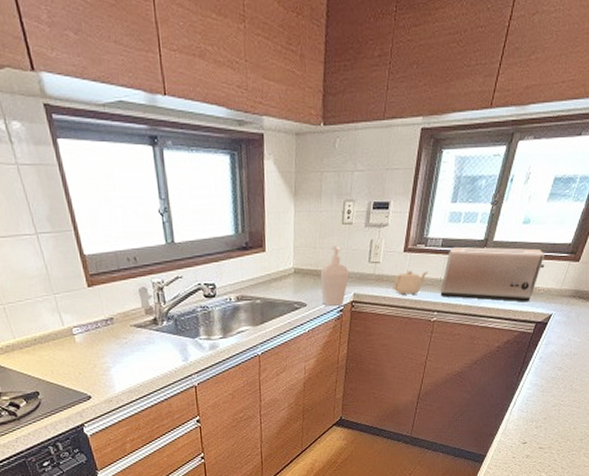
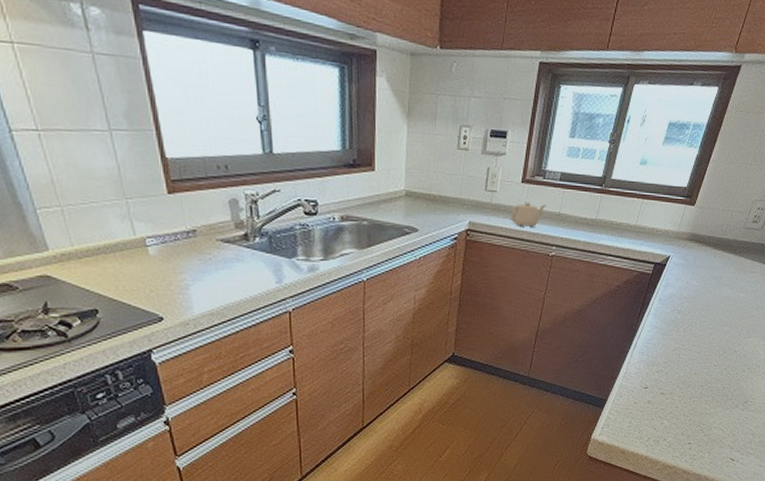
soap bottle: present [320,245,349,306] -> none [433,170,465,233]
toaster: present [440,246,545,302] -> none [559,181,662,242]

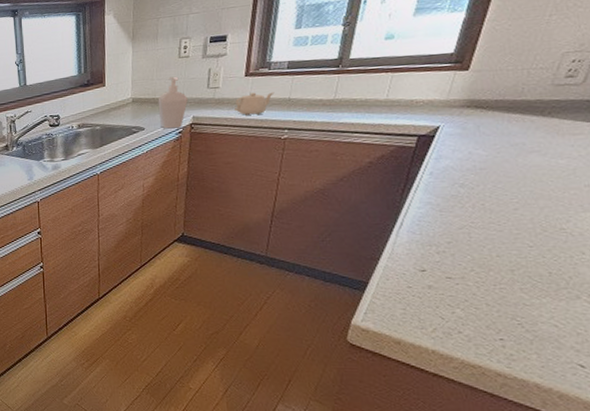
soap bottle: none [433,170,465,233] -> present [157,76,188,129]

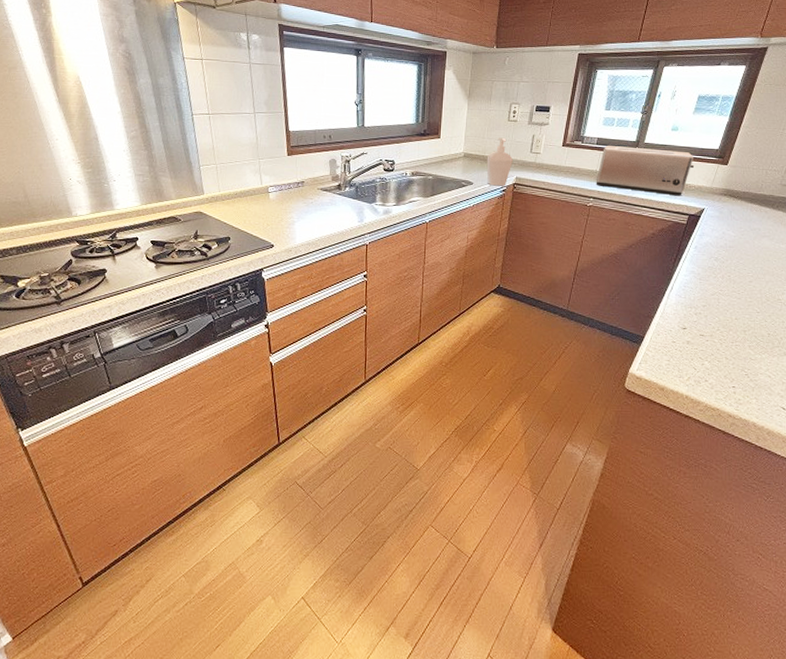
teapot: present [235,92,275,115] -> none [552,162,585,182]
toaster: none [289,62,421,116] -> present [596,145,695,196]

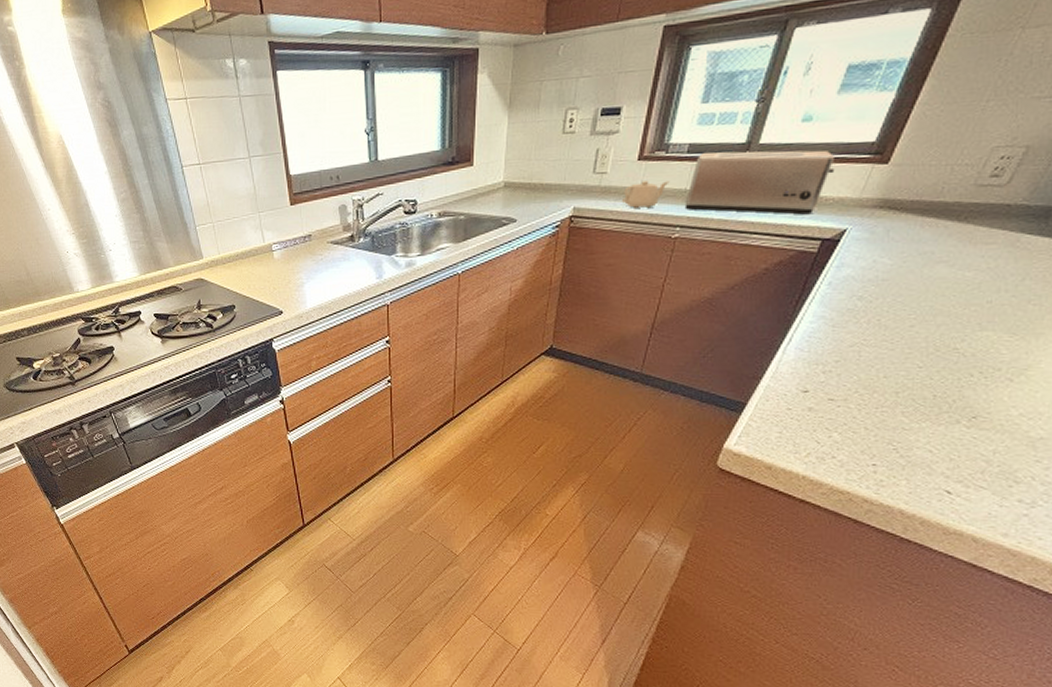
soap bottle: present [486,137,513,186] -> none [534,156,569,222]
teapot: none [552,162,585,182] -> present [622,181,670,208]

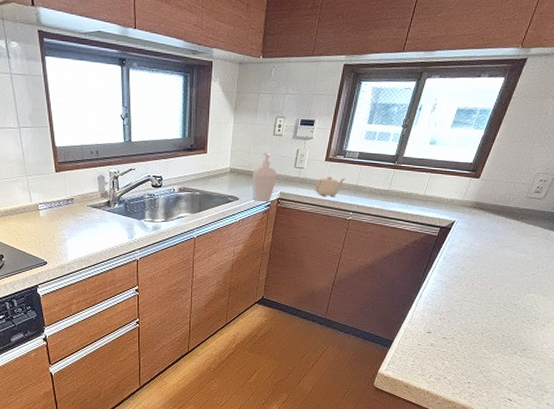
soap bottle: none [534,156,569,222] -> present [252,152,277,201]
toaster: present [685,150,835,215] -> none [356,159,449,209]

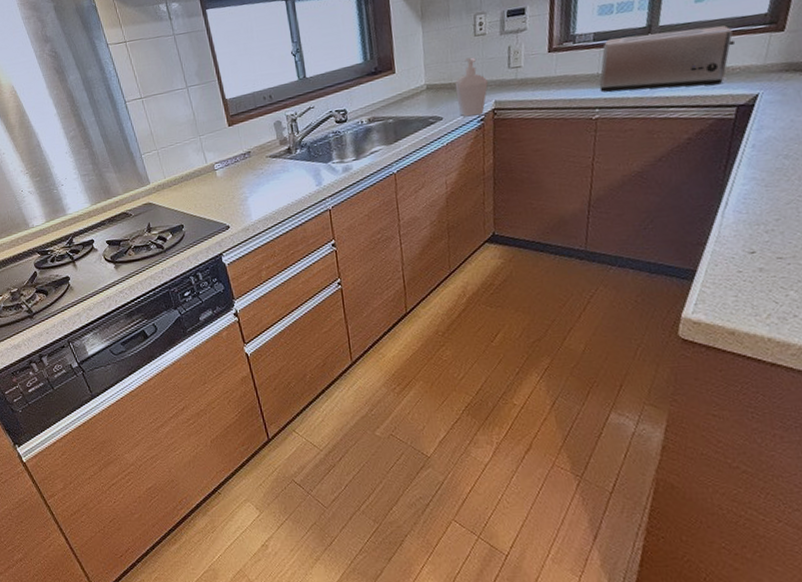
teapot: present [314,176,346,196] -> none [539,68,582,96]
toaster: none [356,159,449,209] -> present [599,26,736,92]

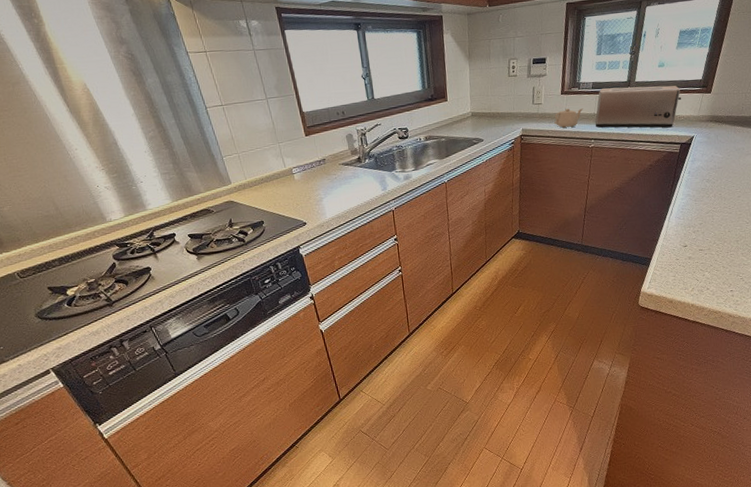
soap bottle: present [454,56,488,117] -> none [493,93,518,140]
teapot: none [539,68,582,96] -> present [554,108,583,128]

